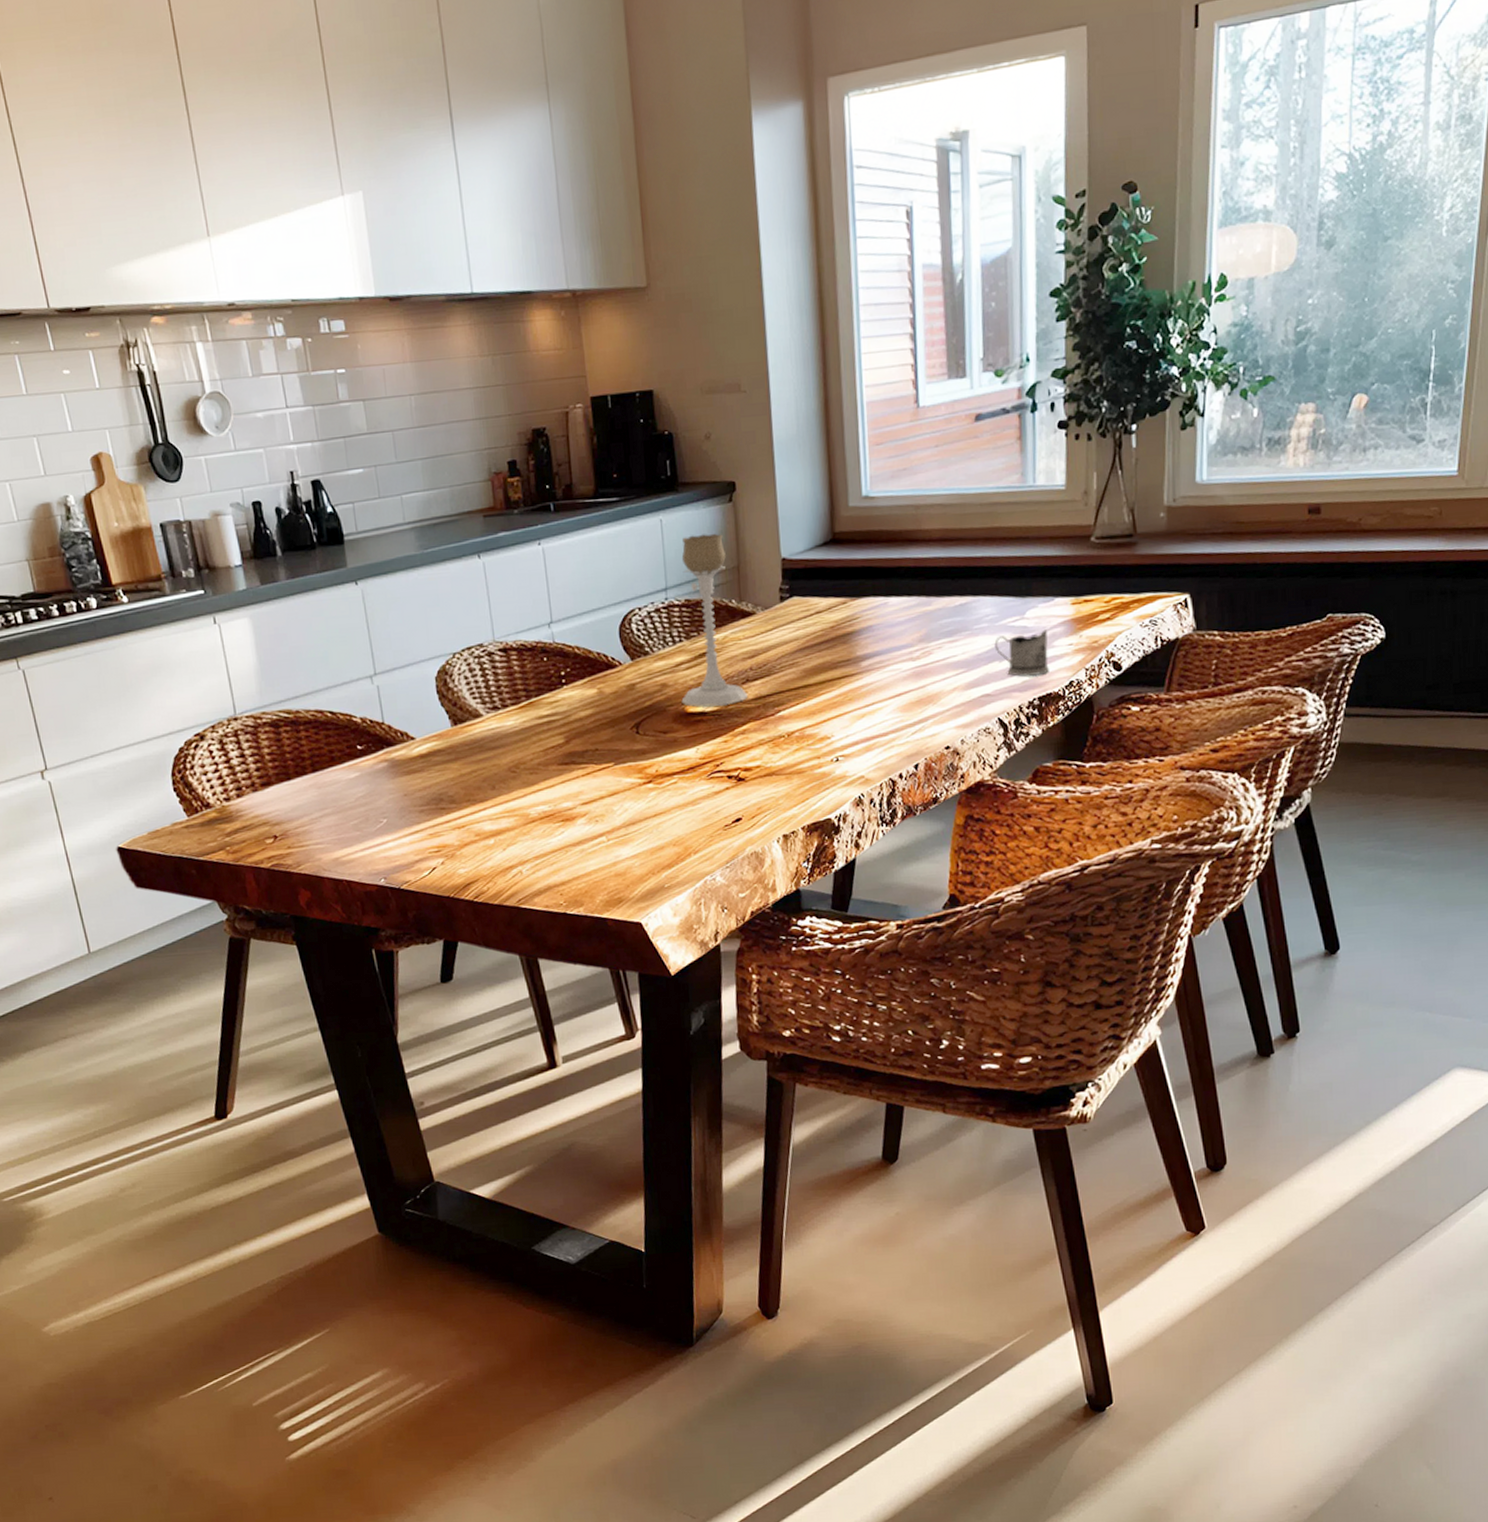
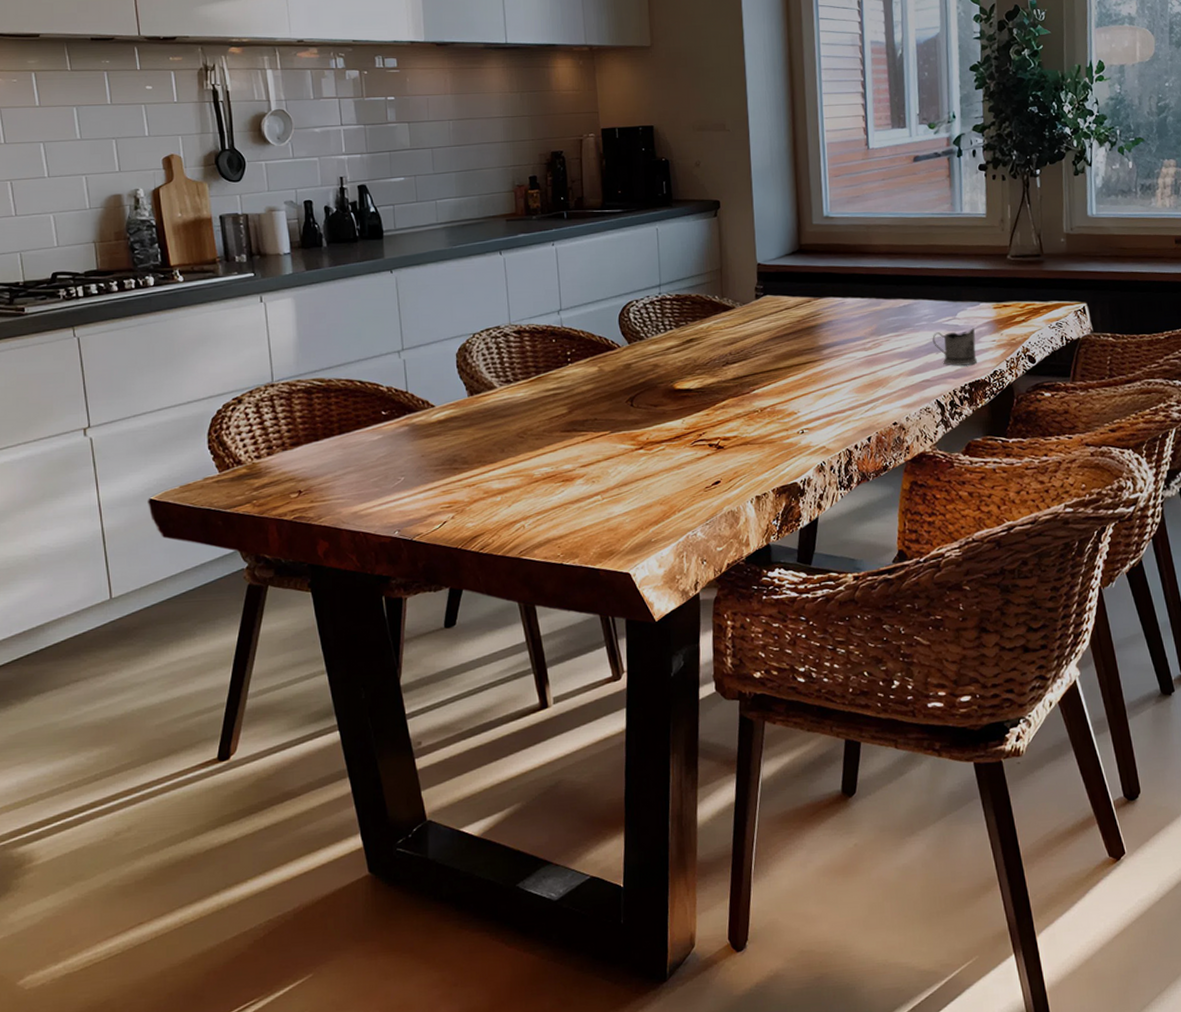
candle holder: present [681,533,748,707] -> none [670,241,728,385]

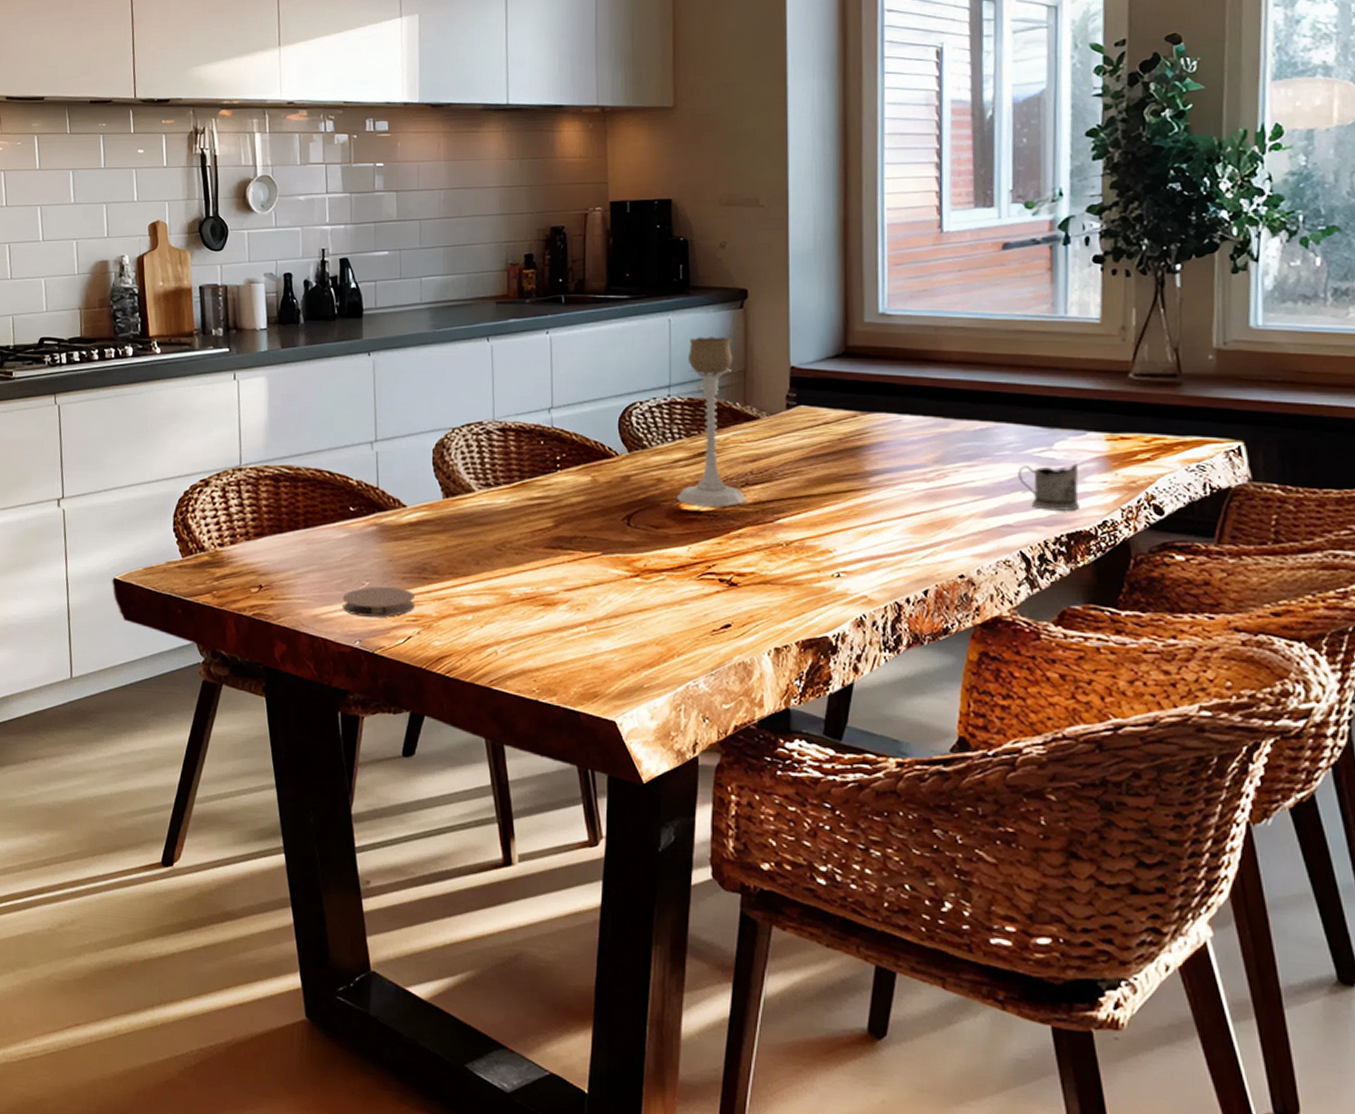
coaster: none [379,479,449,509] -> present [342,587,416,617]
candle holder: none [670,241,728,385] -> present [676,337,747,507]

